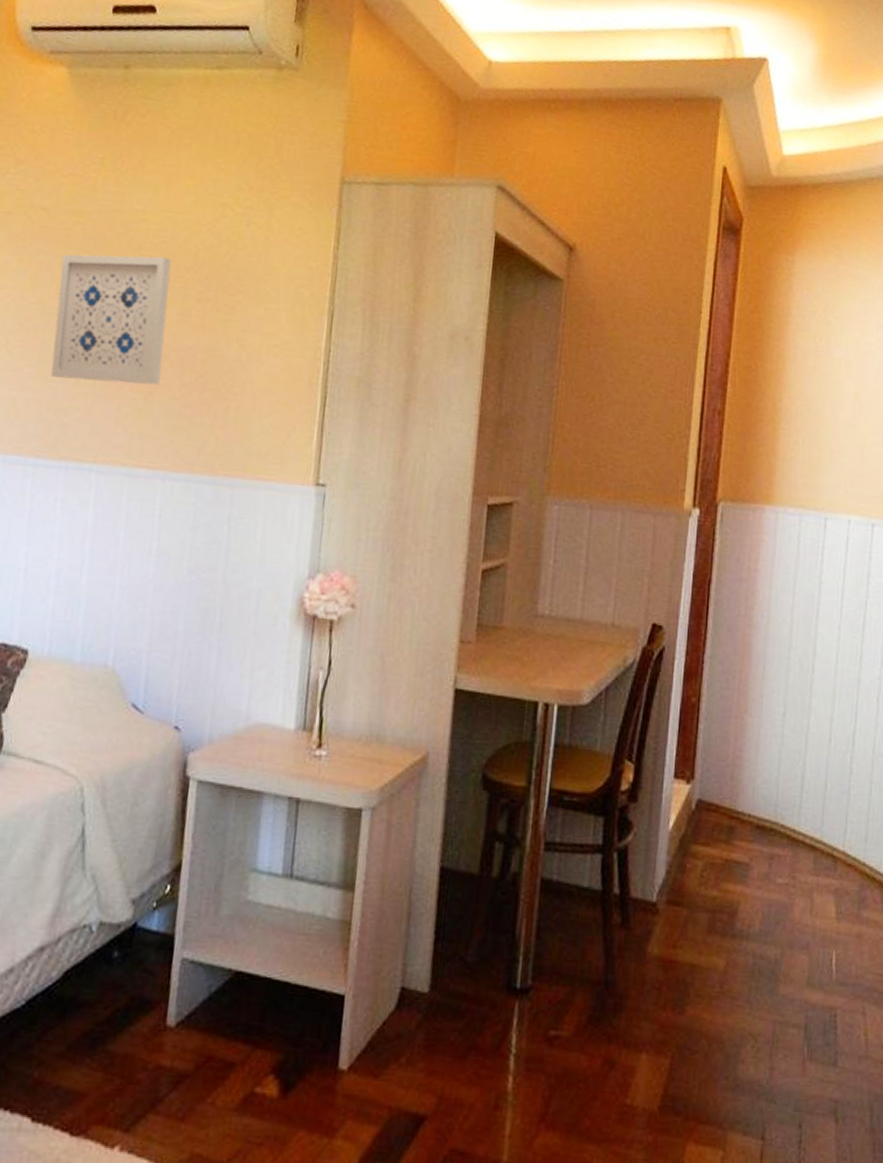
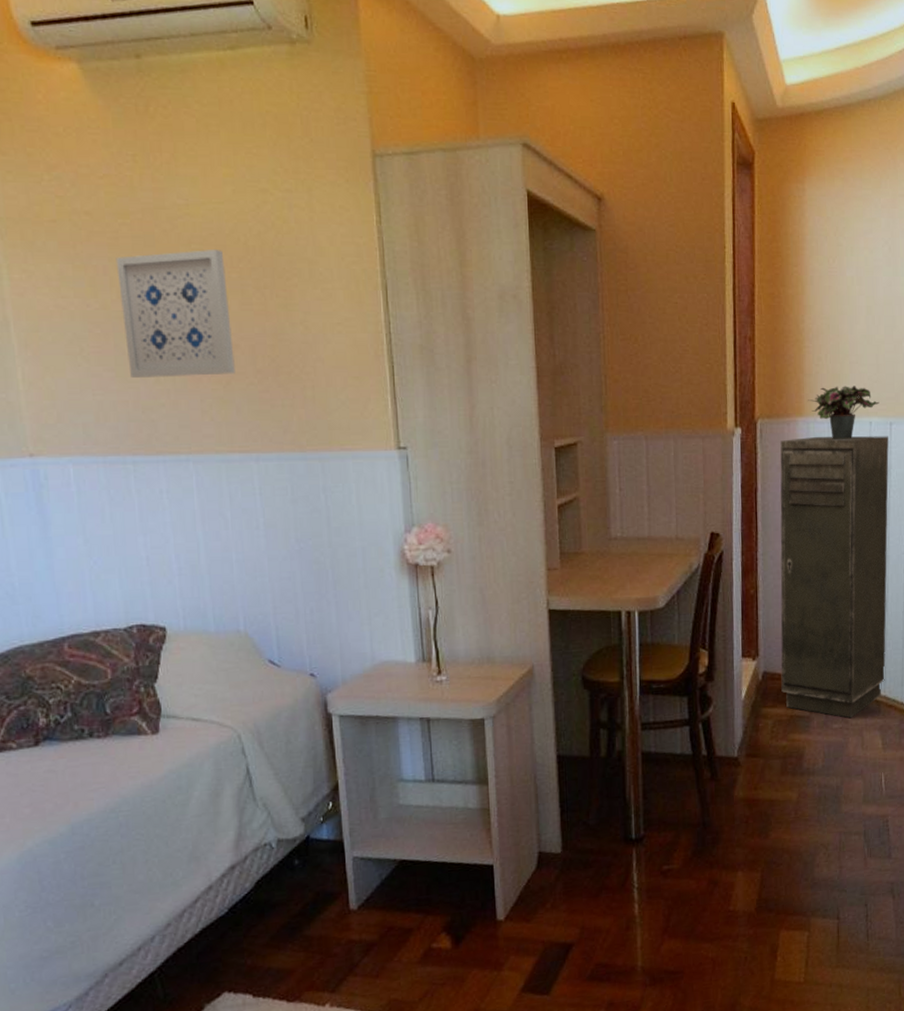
storage cabinet: none [717,528,869,874] -> present [780,436,889,719]
potted plant: none [779,474,861,537] -> present [808,386,880,439]

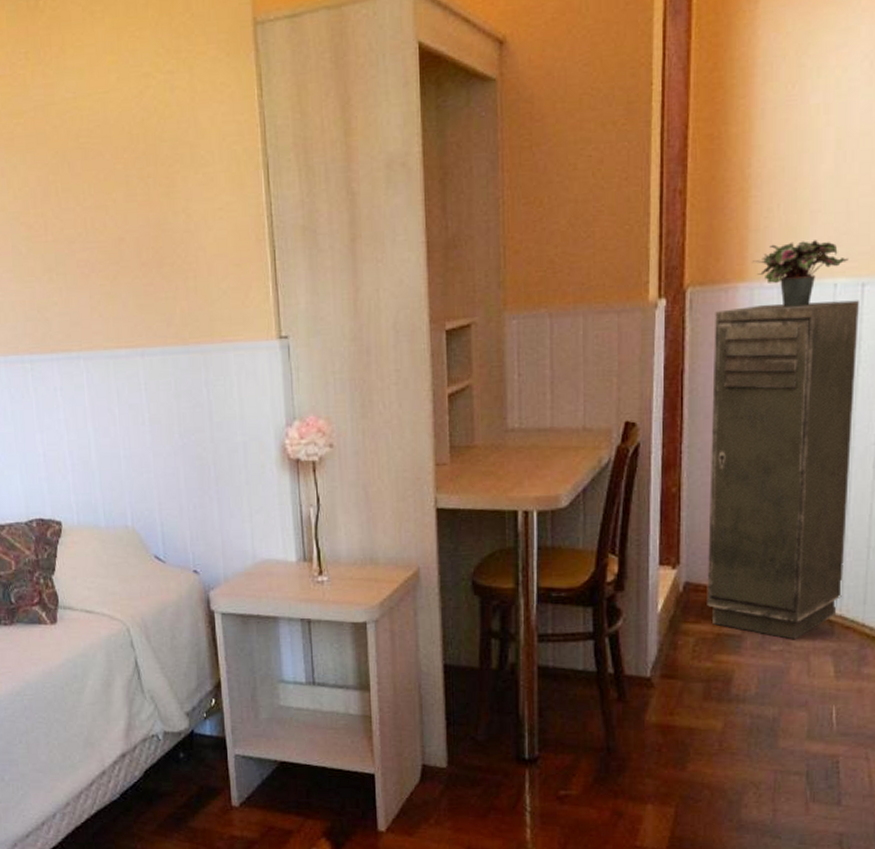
wall art: present [116,250,235,378] -> none [12,141,121,278]

